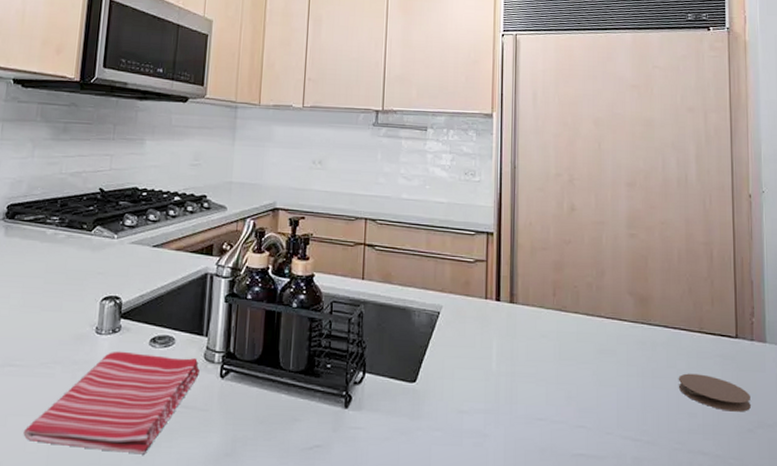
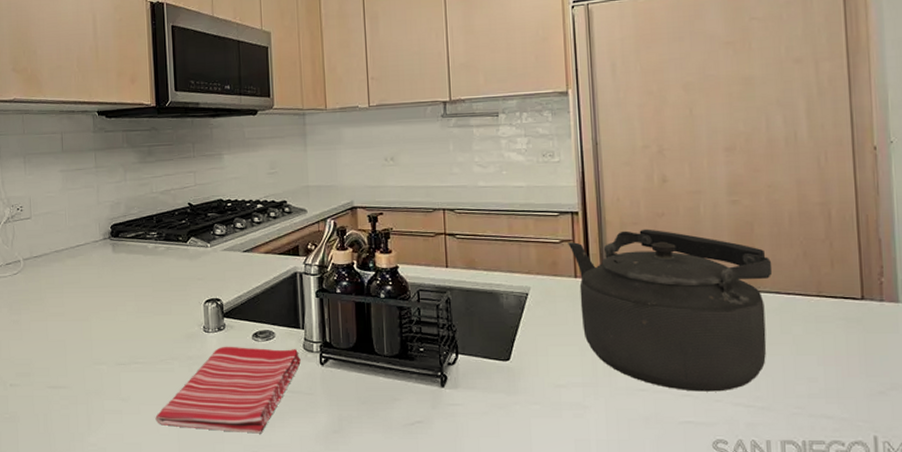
kettle: none [481,254,662,424] -> present [568,229,773,392]
coaster: present [678,373,751,412] -> none [794,338,882,375]

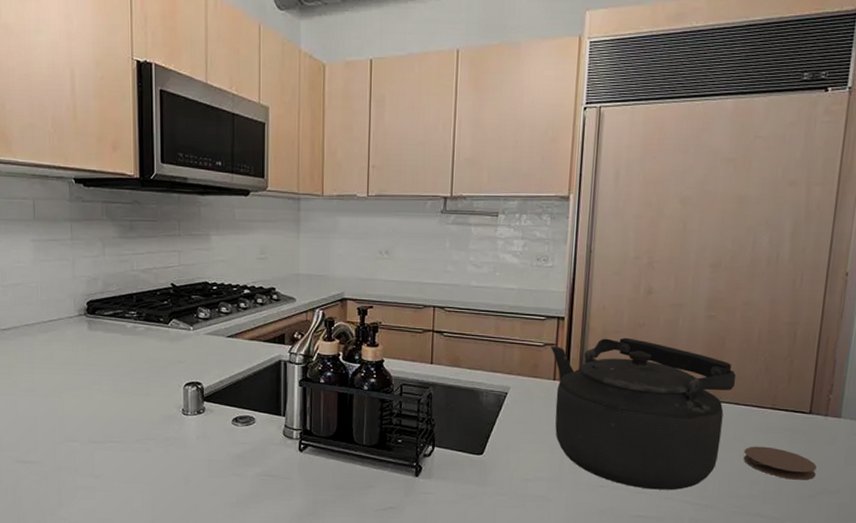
dish towel: present [155,346,301,434] -> none [129,429,280,514]
coaster: none [794,338,882,375] -> present [743,446,817,480]

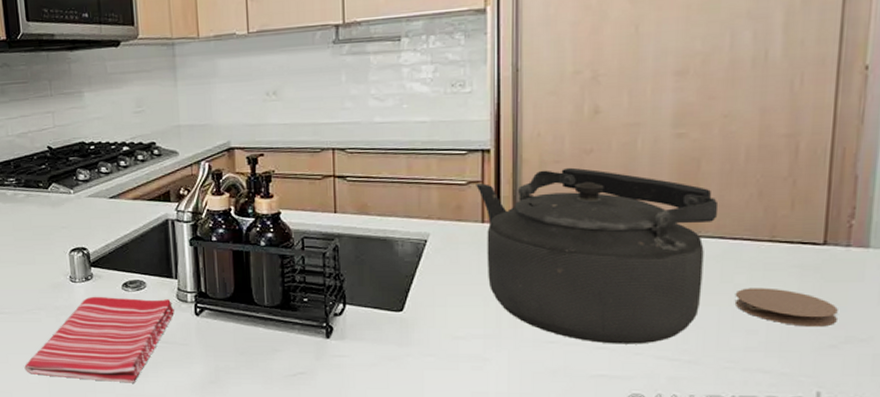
dish towel: none [129,429,280,514] -> present [24,296,175,383]

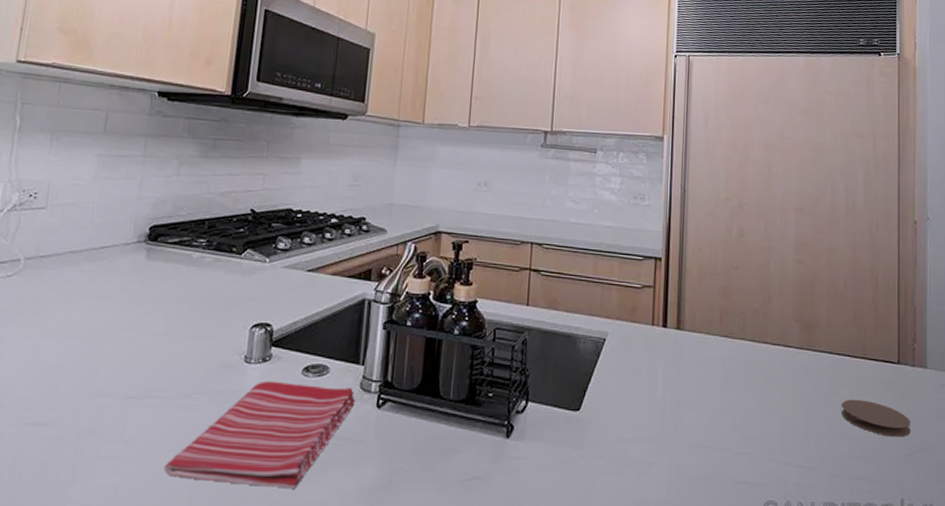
kettle: present [476,167,719,344] -> none [649,280,827,451]

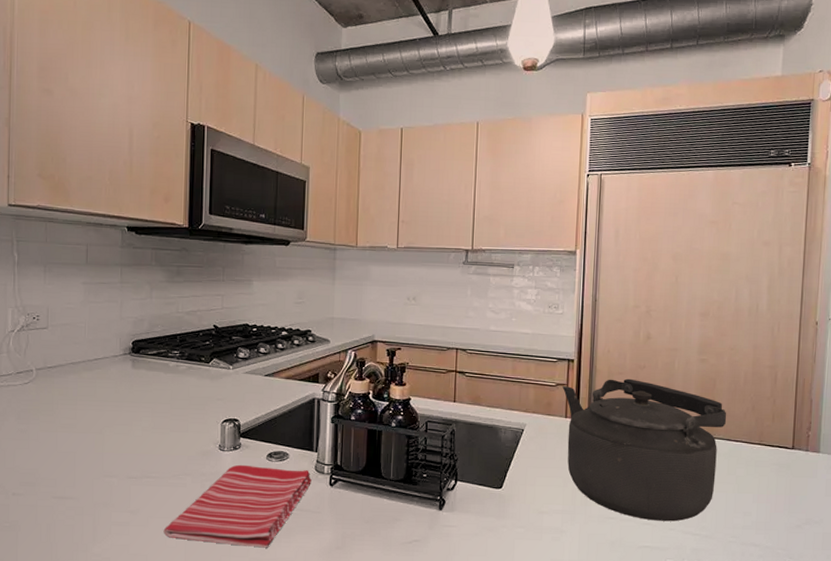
kettle: none [649,280,827,451] -> present [562,378,727,522]
coaster: present [841,399,910,437] -> none [736,479,801,511]

